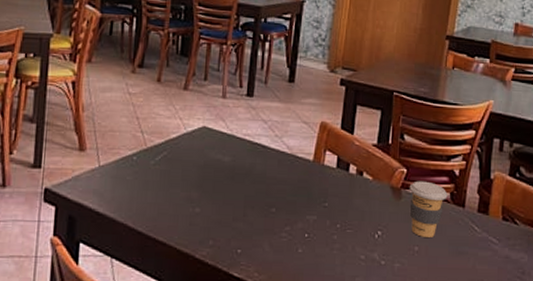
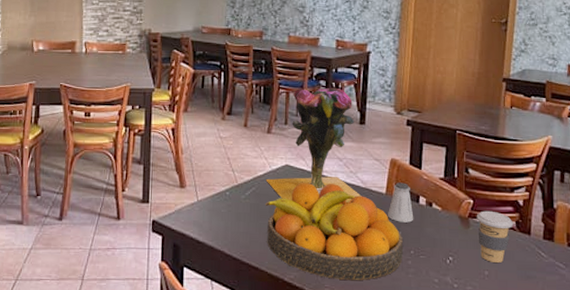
fruit bowl: none [177,146,330,258] -> present [265,182,404,281]
vase: none [179,39,287,170] -> present [266,87,362,202]
saltshaker: none [314,148,343,193] -> present [388,182,414,223]

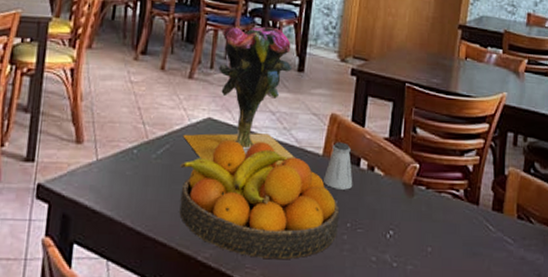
coffee cup: present [476,210,513,264] -> none [421,176,461,239]

